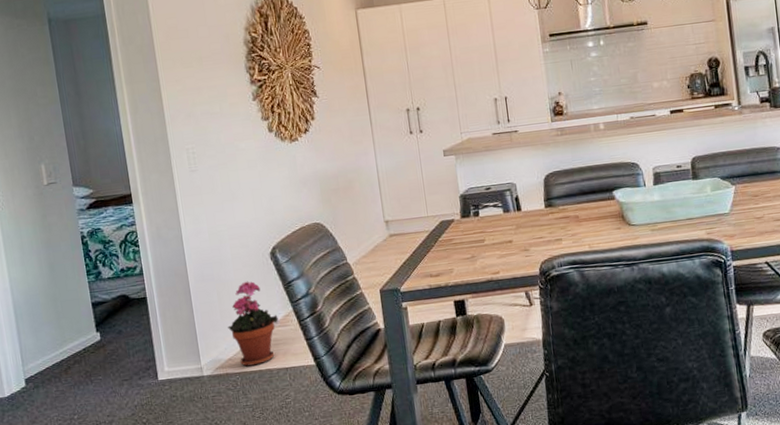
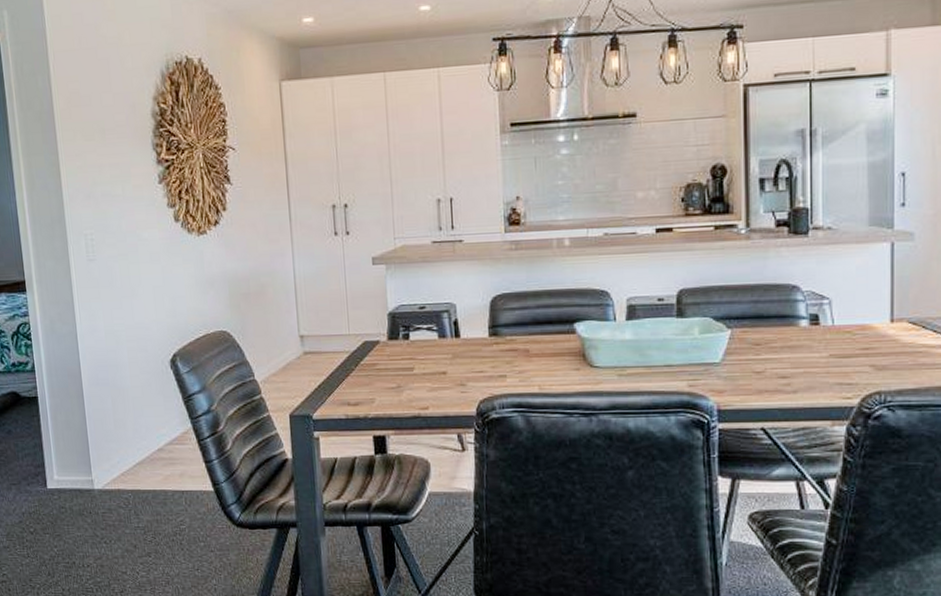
potted plant: present [228,281,279,367] -> none [122,389,176,484]

